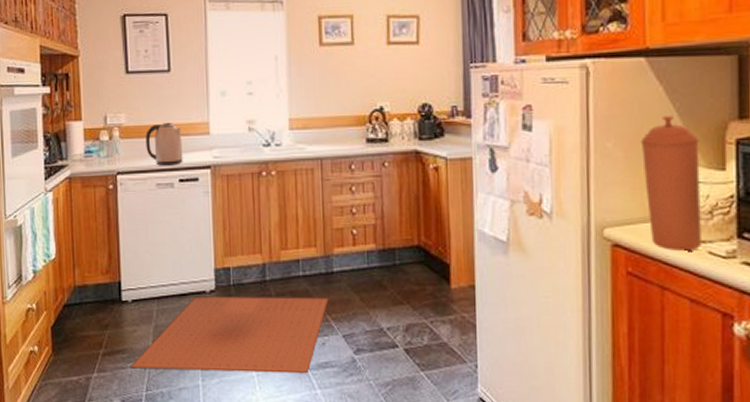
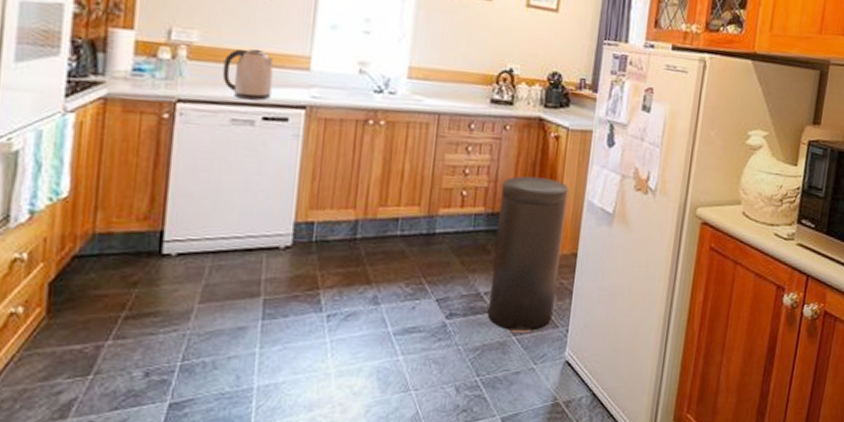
floor mat: present [131,296,329,373] -> none [164,252,426,338]
pedal bin: none [388,210,459,369] -> present [487,176,569,334]
canister: present [640,116,702,251] -> none [733,114,782,232]

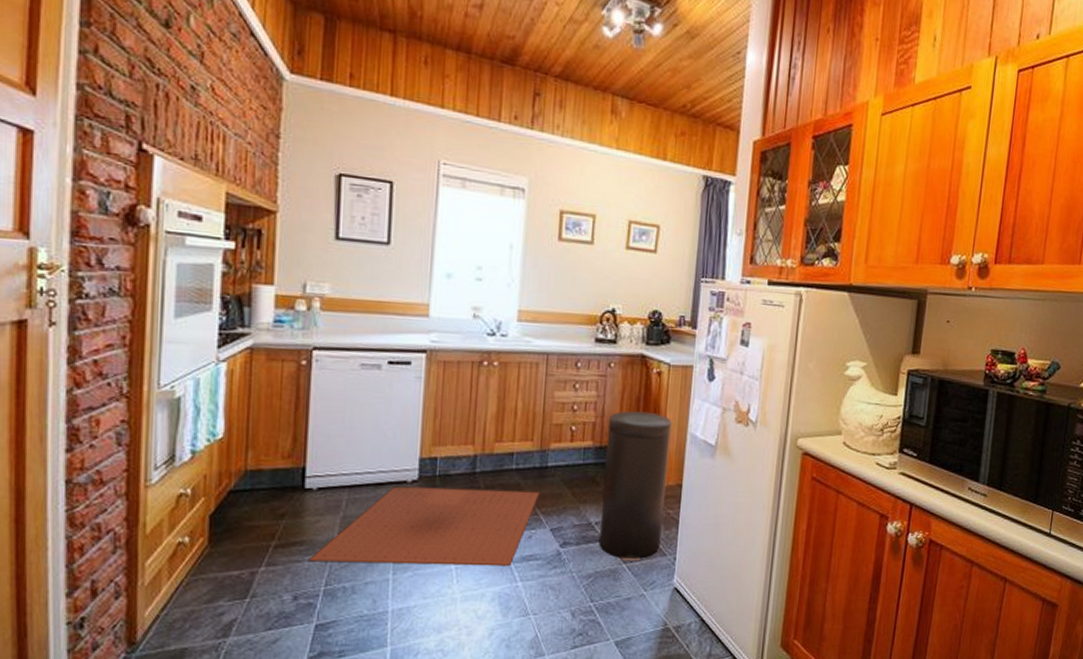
floor mat: none [164,252,426,338] -> present [309,486,540,565]
kettle: present [222,48,274,101] -> none [352,298,397,346]

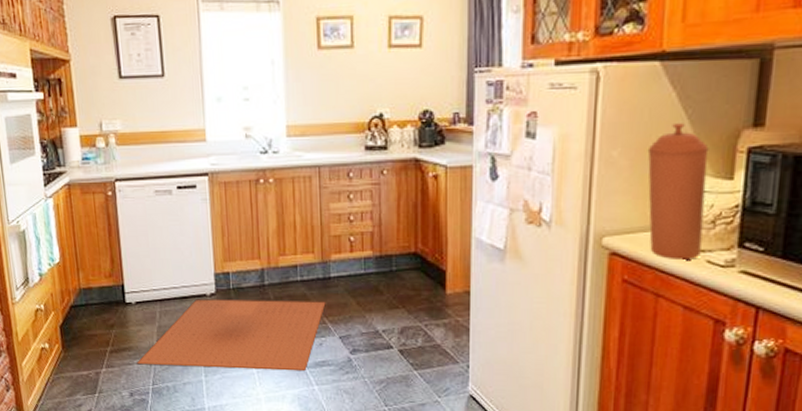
pedal bin: present [599,411,672,562] -> none [386,218,453,369]
canister: none [834,345,881,461] -> present [647,123,709,259]

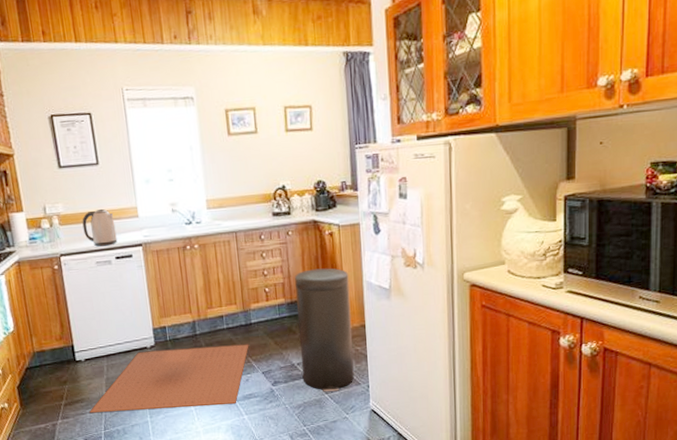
kettle: none [141,128,180,173] -> present [82,208,118,247]
pedal bin: none [386,218,453,369] -> present [294,268,354,392]
canister: present [647,123,709,259] -> none [491,180,537,287]

